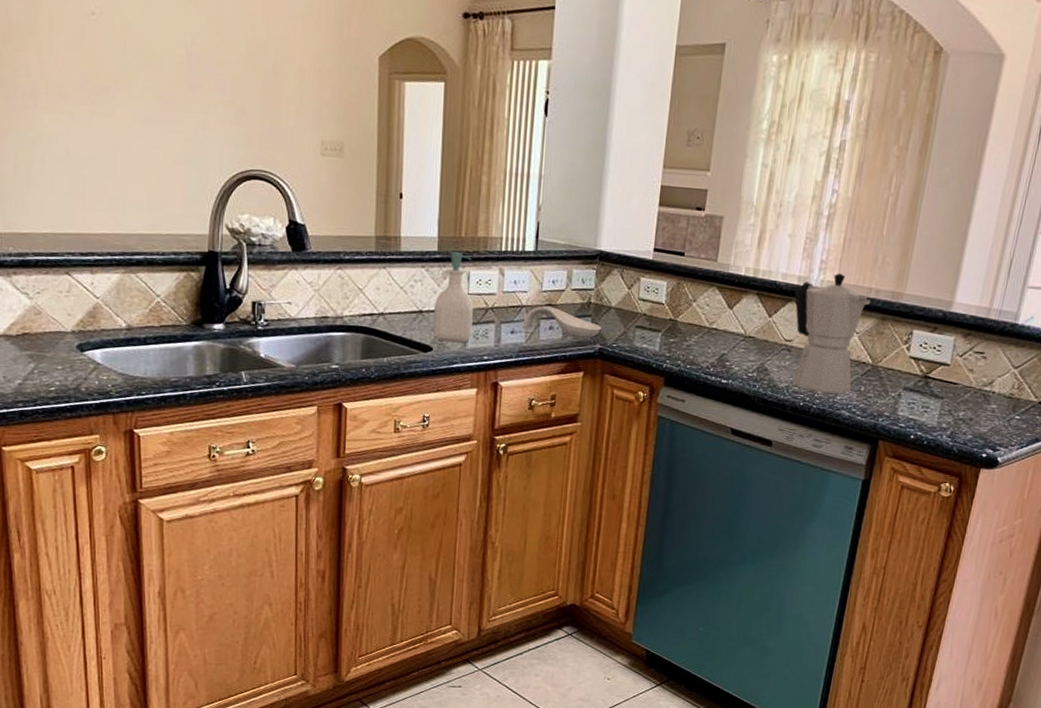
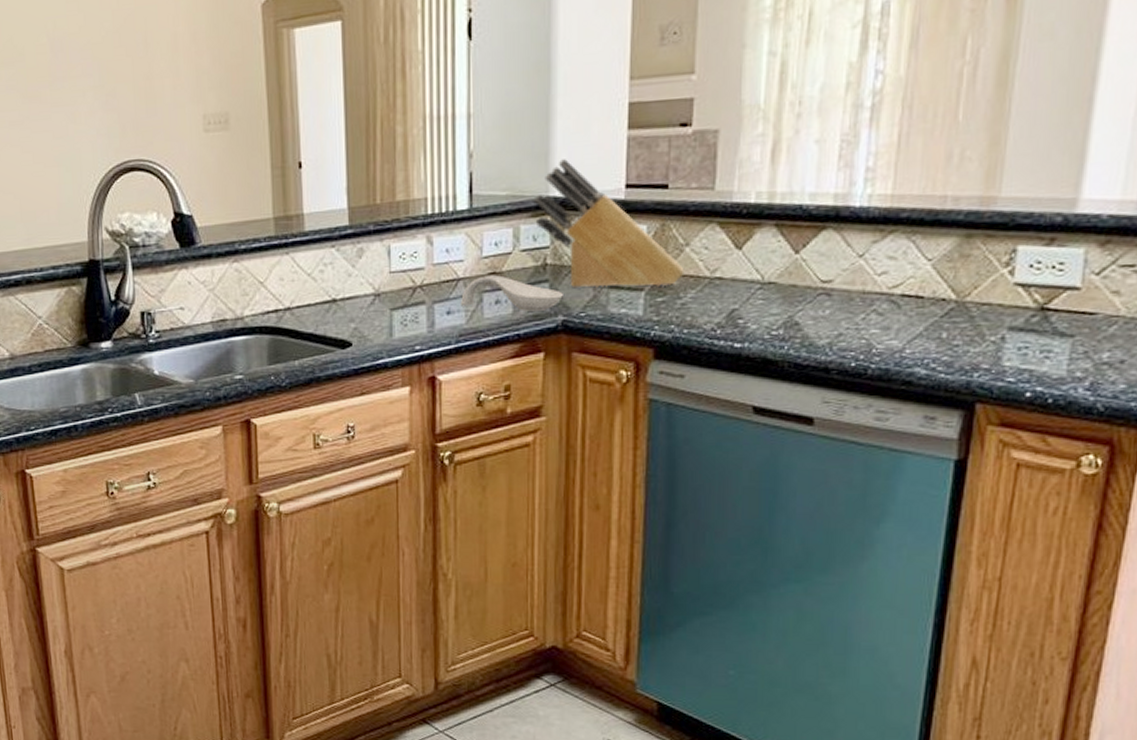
soap bottle: present [432,252,473,343] -> none [349,223,398,334]
knife block: none [584,222,691,330] -> present [533,159,685,289]
moka pot: present [792,273,870,394] -> none [831,181,946,347]

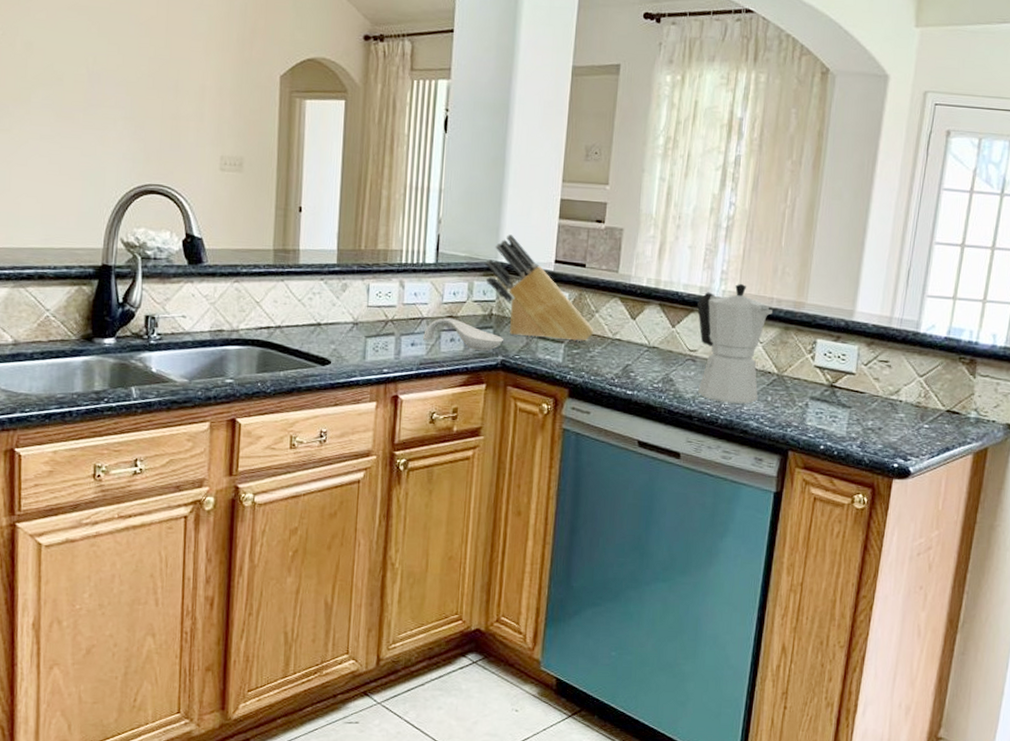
moka pot: none [831,181,946,347] -> present [697,283,772,404]

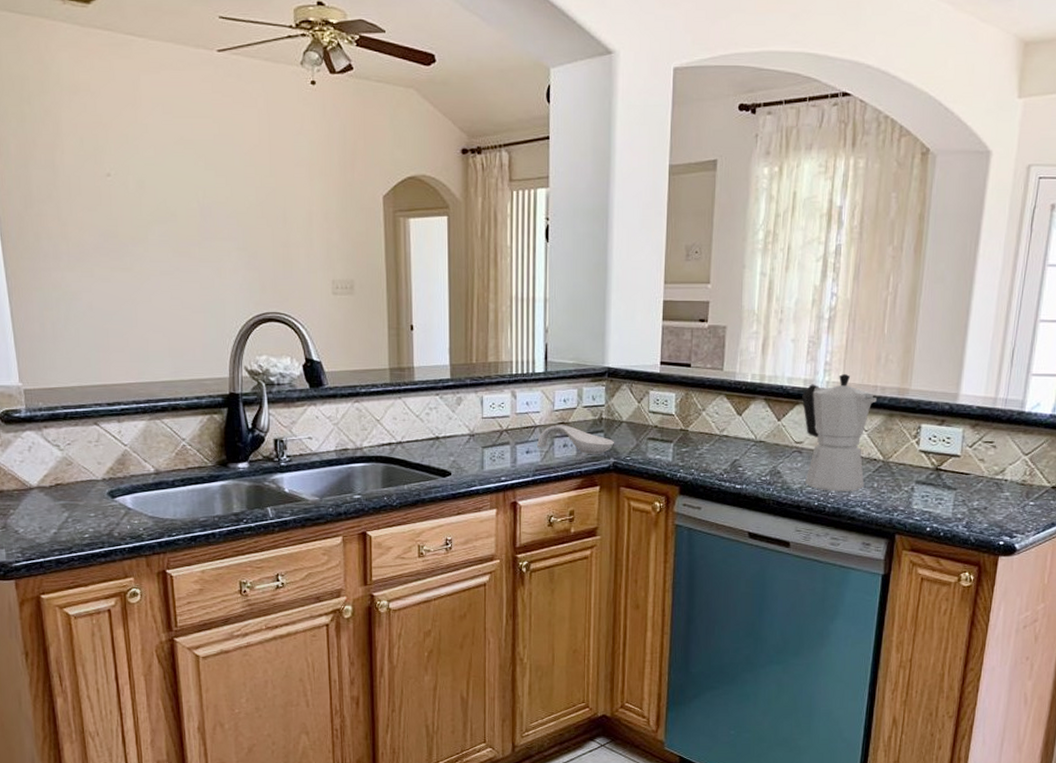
knife block: present [485,234,594,341] -> none [593,339,702,440]

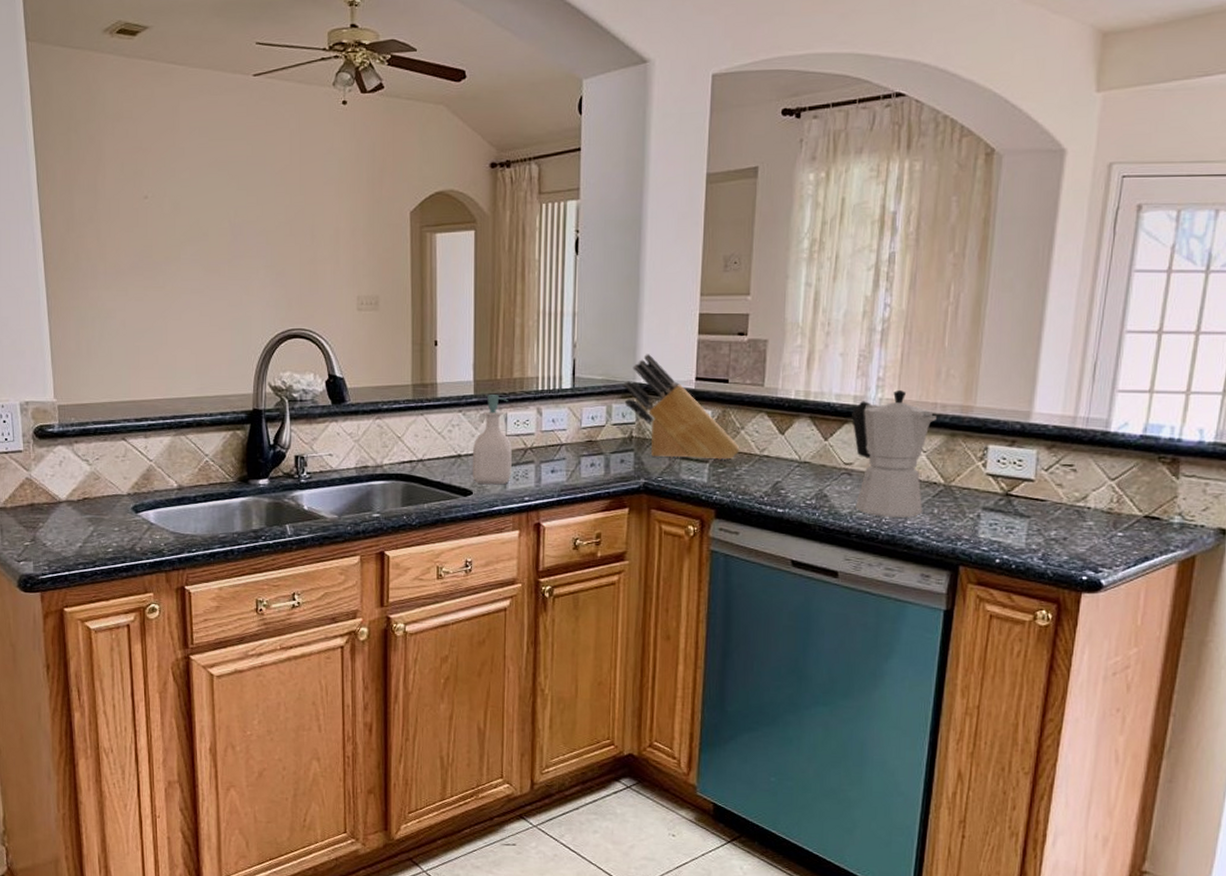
soap bottle: none [450,378,488,466] -> present [472,395,512,485]
spoon rest: present [537,425,614,455] -> none [563,443,645,475]
knife block: none [593,339,702,440] -> present [623,354,740,460]

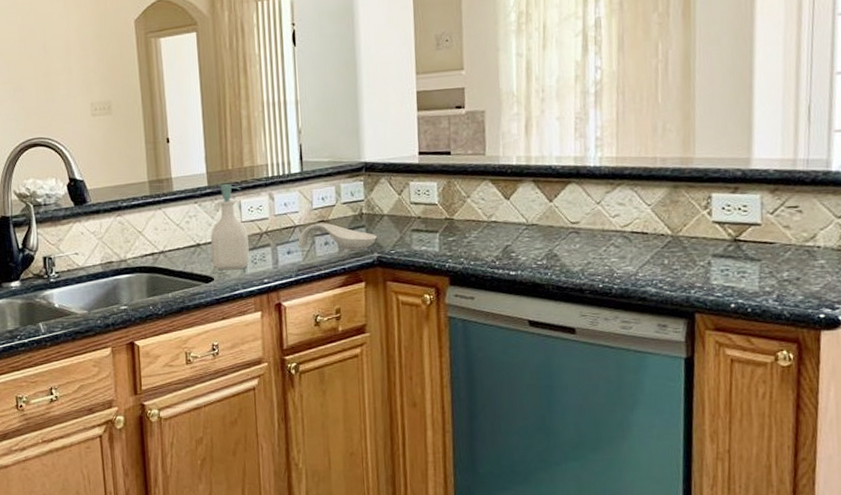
spoon rest: none [563,443,645,475] -> present [298,223,377,251]
knife block: present [623,354,740,460] -> none [349,134,468,232]
moka pot: present [852,389,936,518] -> none [574,147,657,272]

